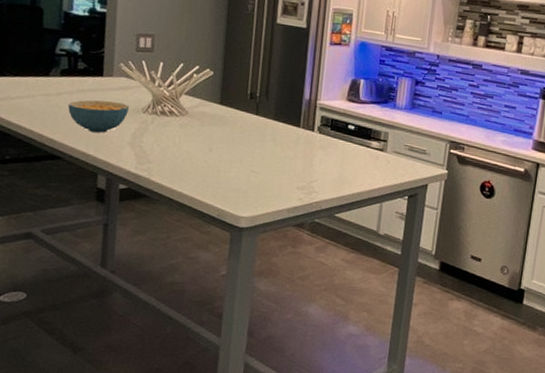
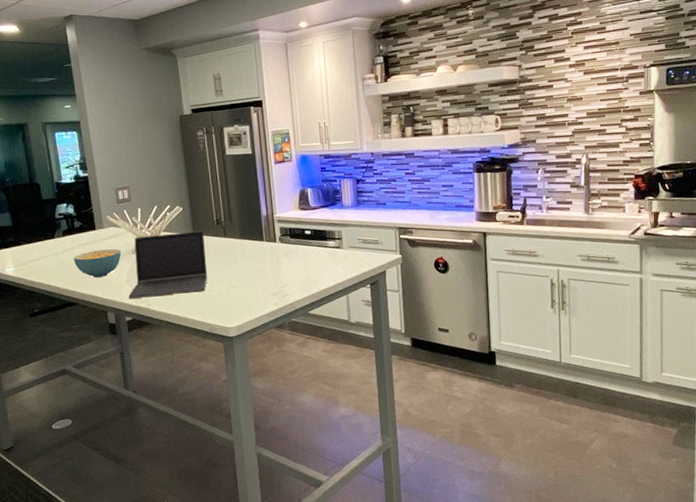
laptop computer: none [127,94,233,170] -> present [128,231,208,299]

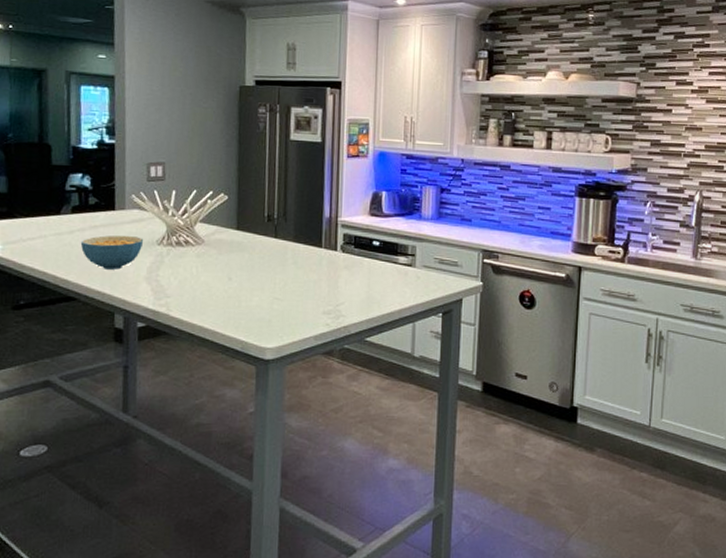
laptop computer: present [128,231,208,299] -> none [145,225,250,301]

